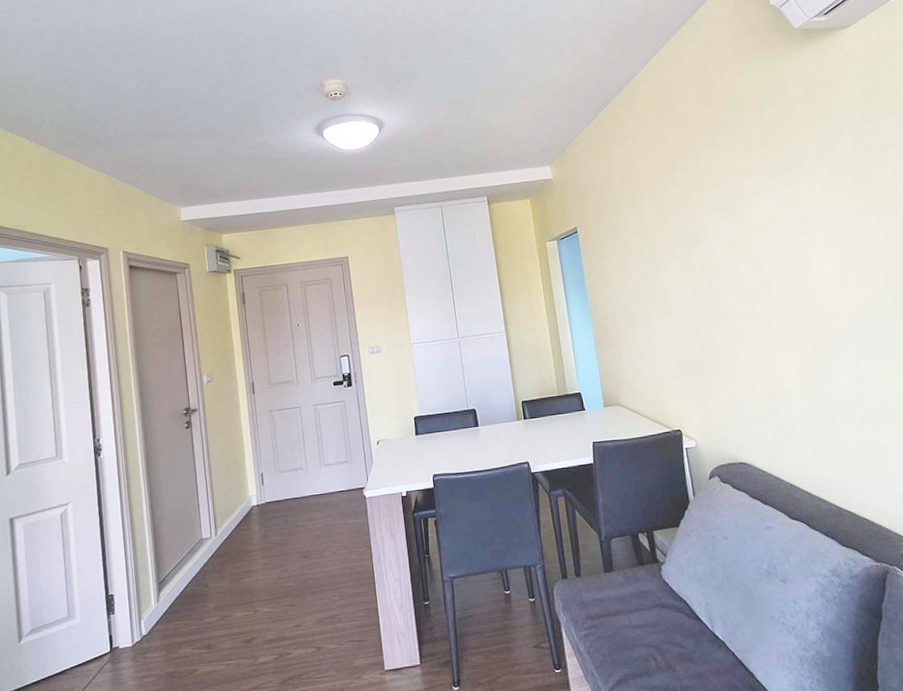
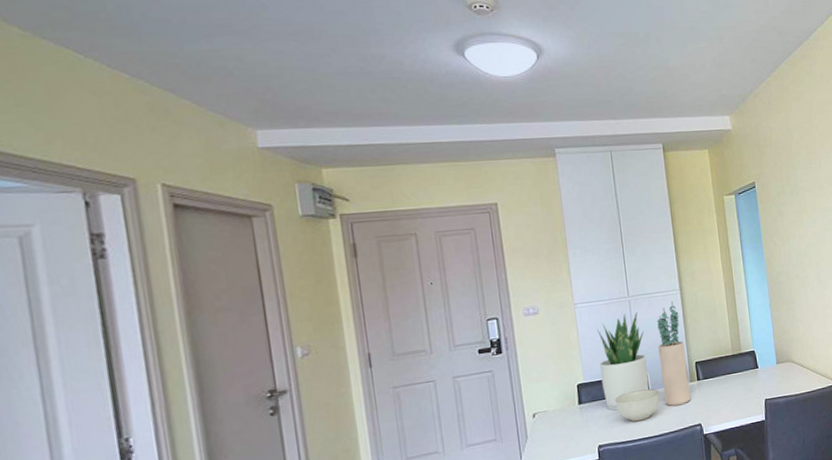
planter: none [431,352,479,443] -> present [597,312,650,411]
bowl: none [447,424,488,455] -> present [614,388,660,422]
vase: none [485,342,518,443] -> present [657,301,691,406]

